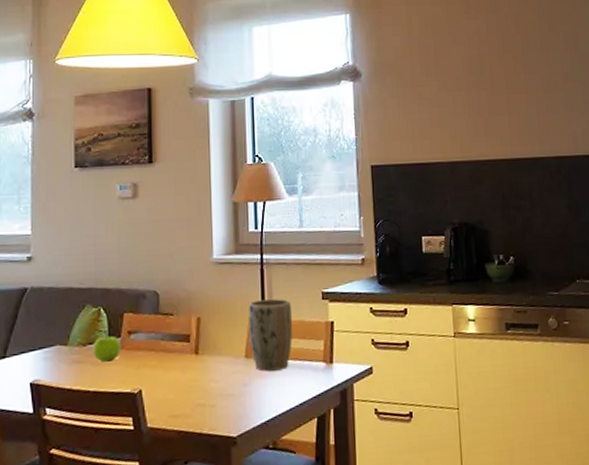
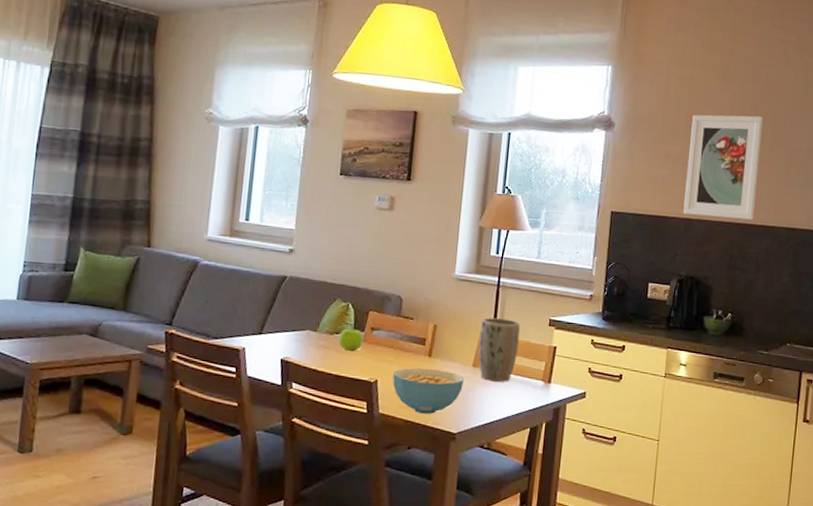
cereal bowl: none [159,367,238,421] -> present [392,367,464,414]
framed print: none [440,45,520,157] -> present [683,114,763,220]

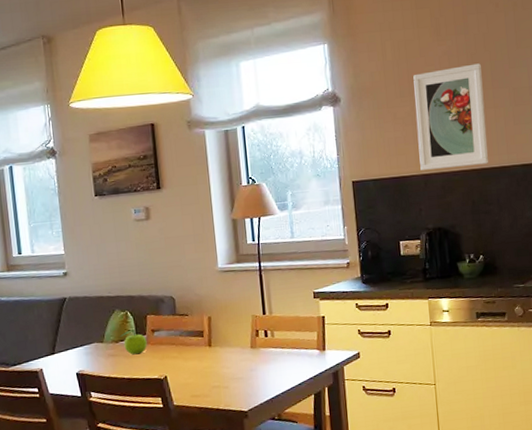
cereal bowl: present [392,367,464,414] -> none [180,356,246,399]
plant pot: present [478,317,520,382] -> none [251,299,290,359]

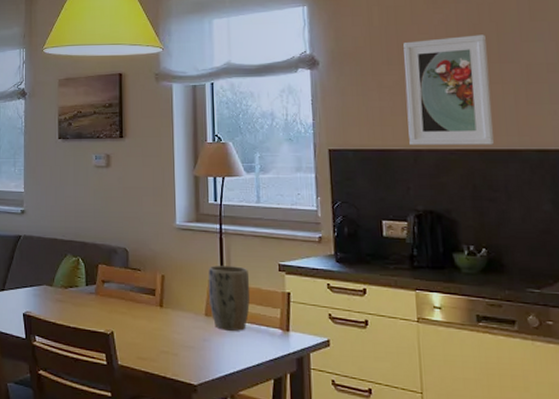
fruit: present [119,329,147,355] -> none [69,277,96,304]
plant pot: none [251,299,290,359] -> present [208,266,250,331]

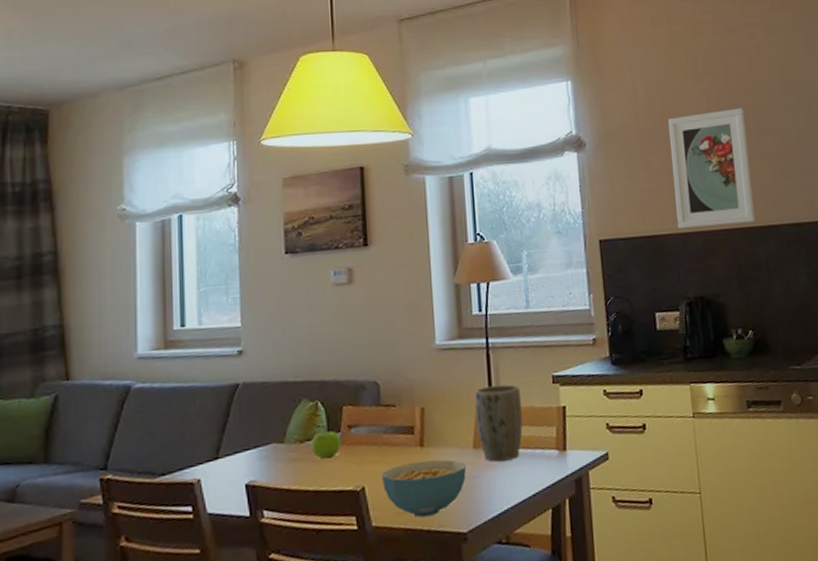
fruit: none [69,277,96,304] -> present [305,425,341,459]
cereal bowl: none [128,318,198,365] -> present [382,459,466,518]

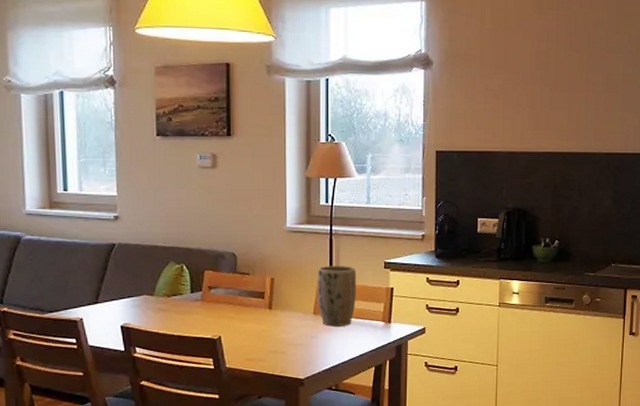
fruit: present [305,425,341,459] -> none [172,284,202,311]
cereal bowl: present [382,459,466,518] -> none [236,320,306,364]
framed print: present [668,108,755,228] -> none [507,43,579,148]

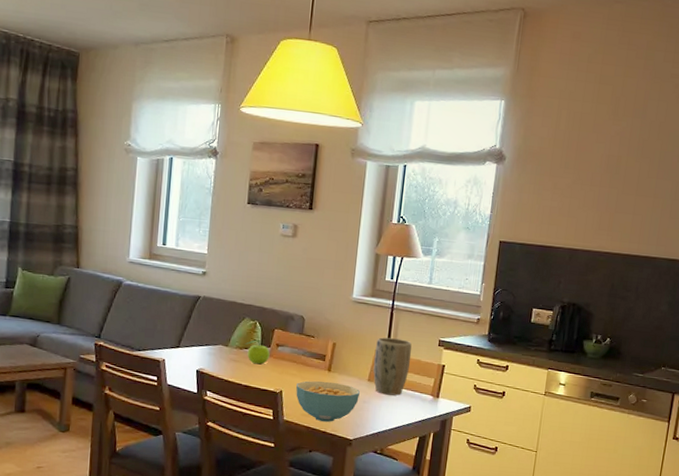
fruit: none [172,284,202,311] -> present [244,340,270,365]
cereal bowl: none [236,320,306,364] -> present [296,380,360,422]

